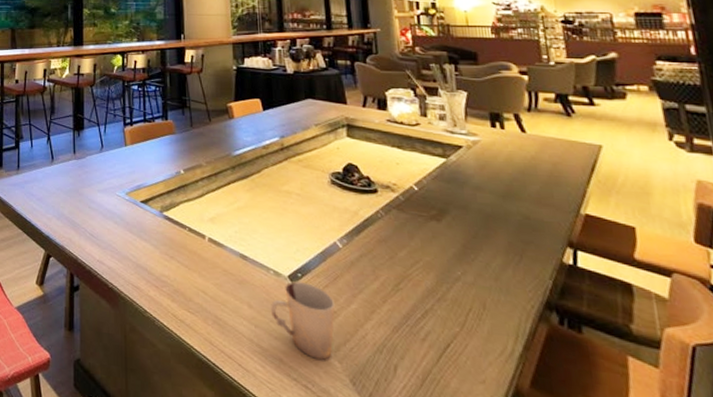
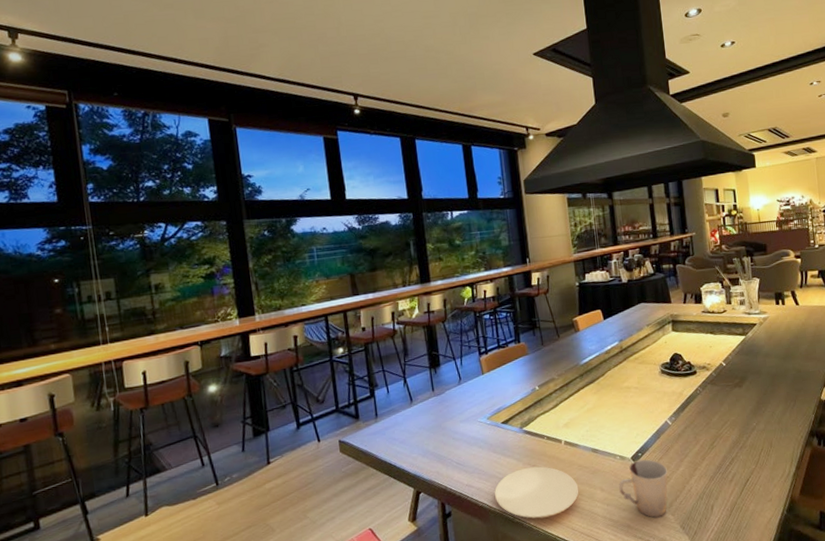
plate: none [127,257,222,322] -> present [495,466,579,519]

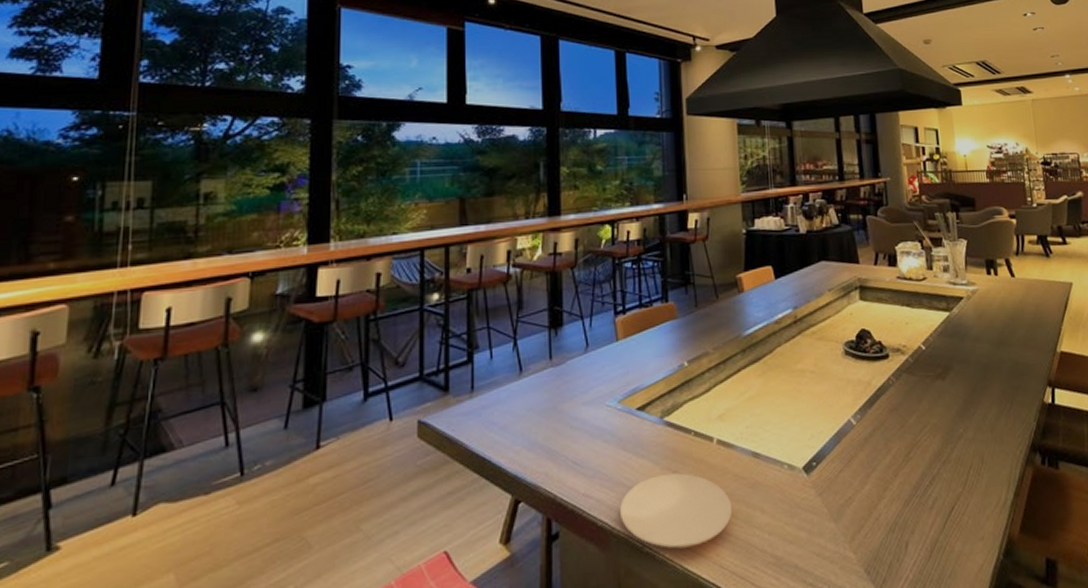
cup: present [619,459,668,518] -> none [785,470,850,556]

